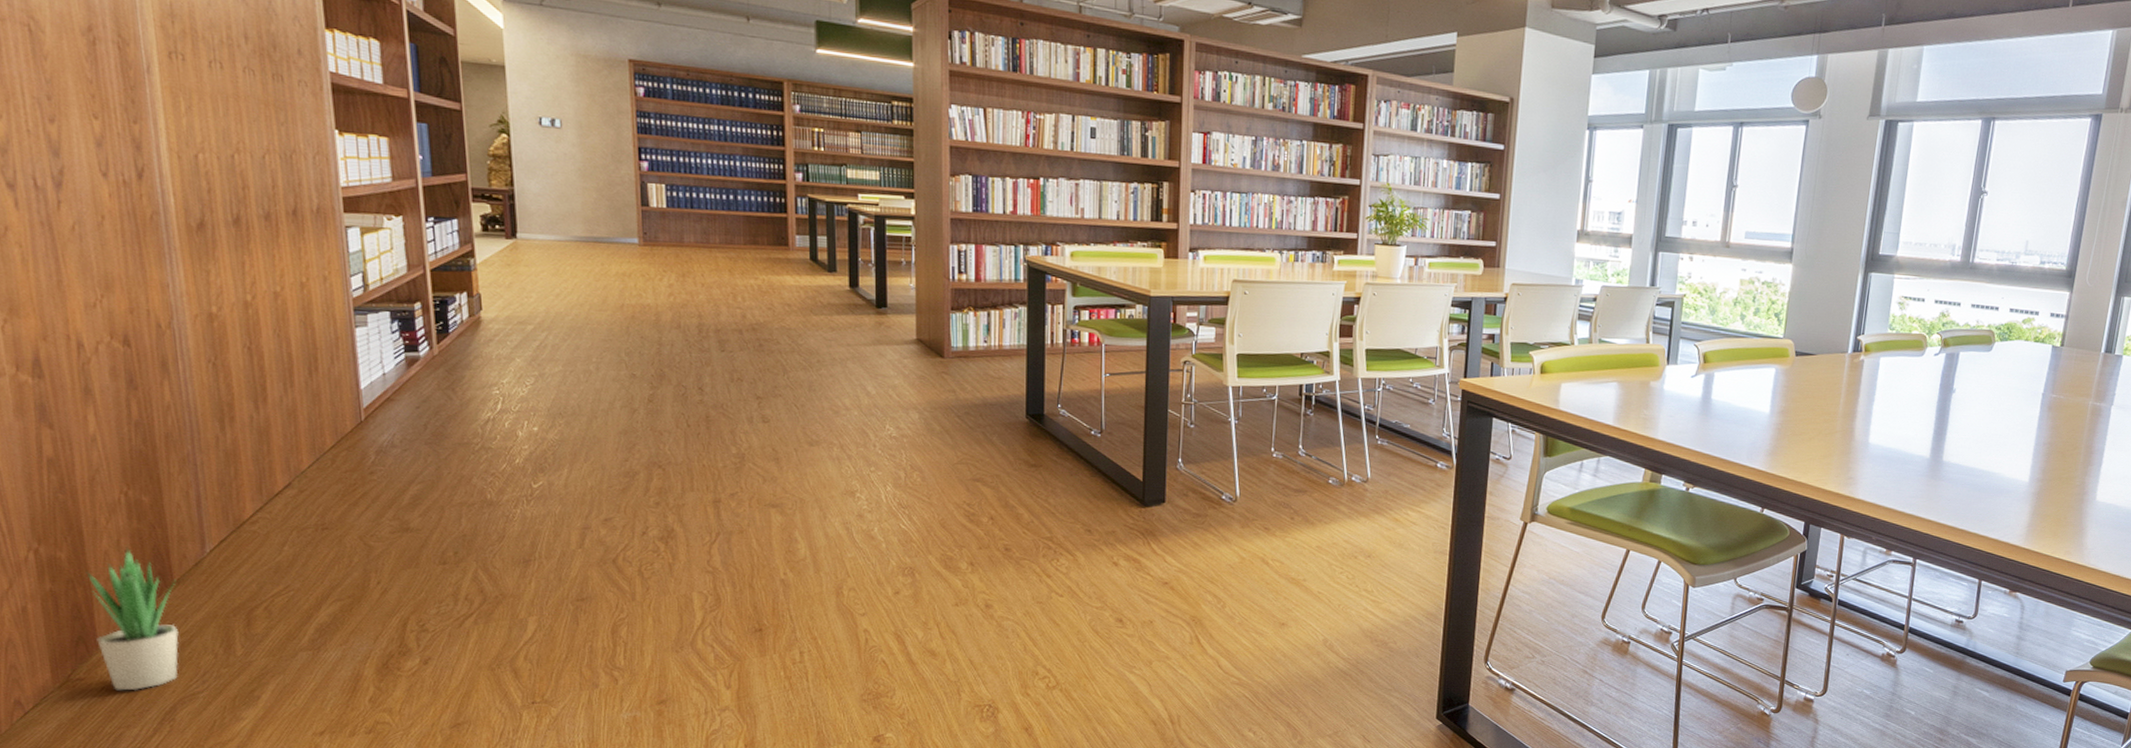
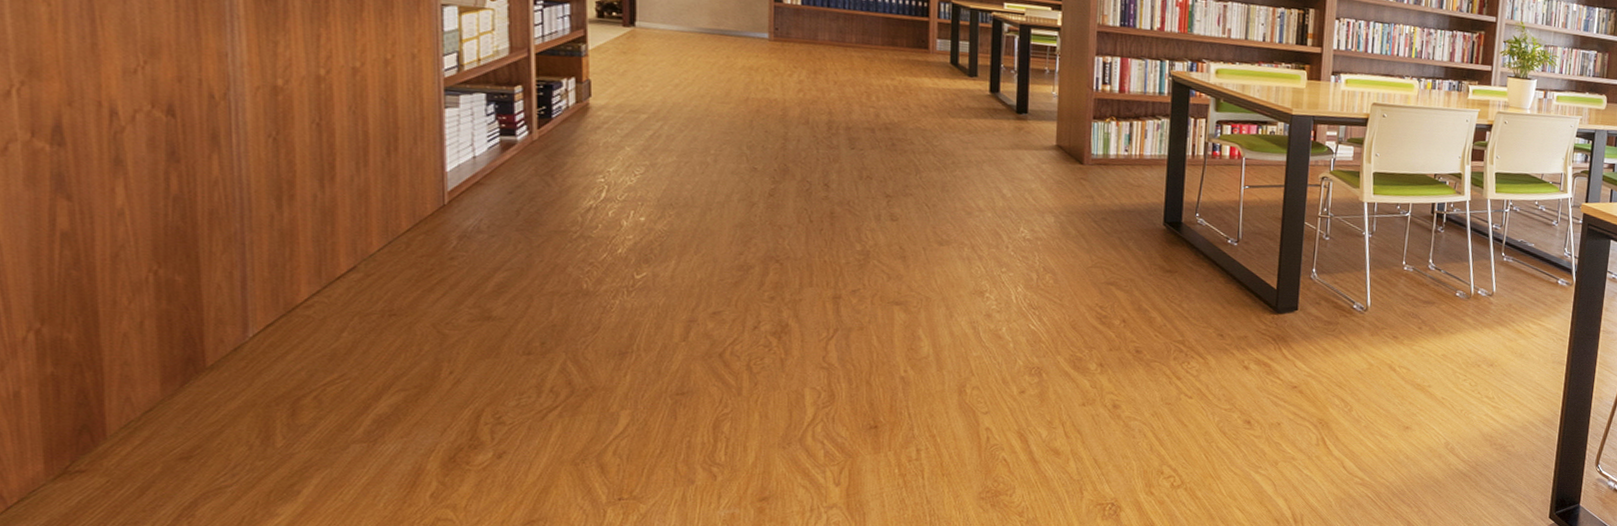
potted plant: present [86,547,179,691] -> none [98,329,209,485]

